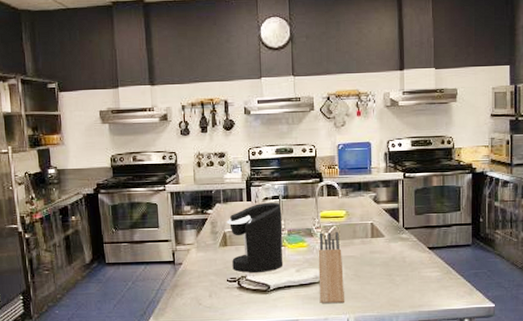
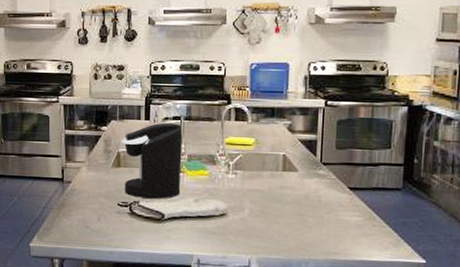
knife block: present [318,232,344,303] -> none [218,161,248,241]

